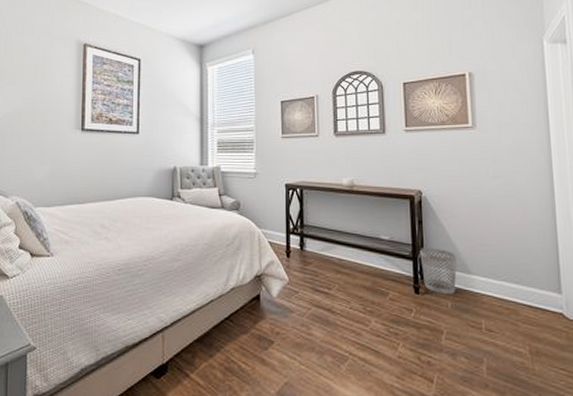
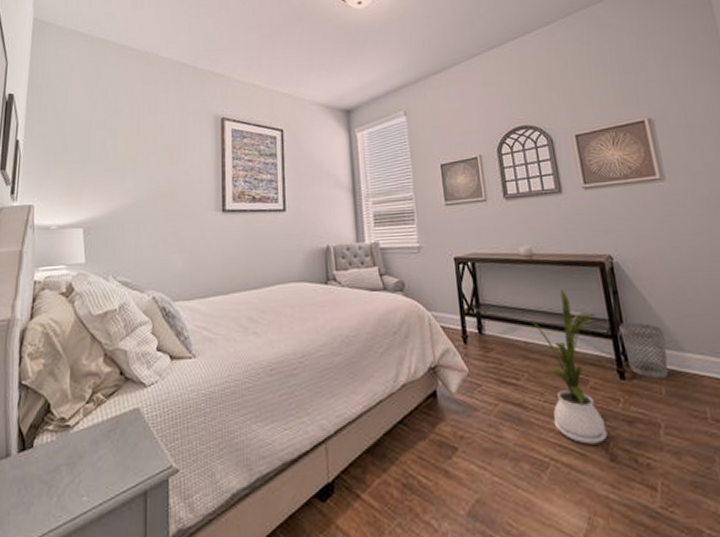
house plant: none [346,216,401,344] -> present [531,288,608,444]

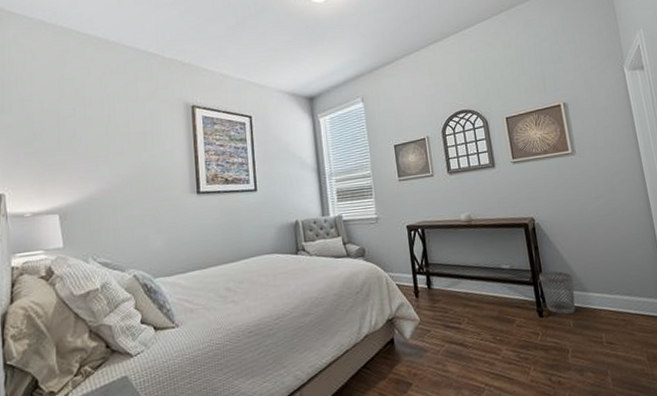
house plant: present [531,288,608,444] -> none [470,247,529,371]

